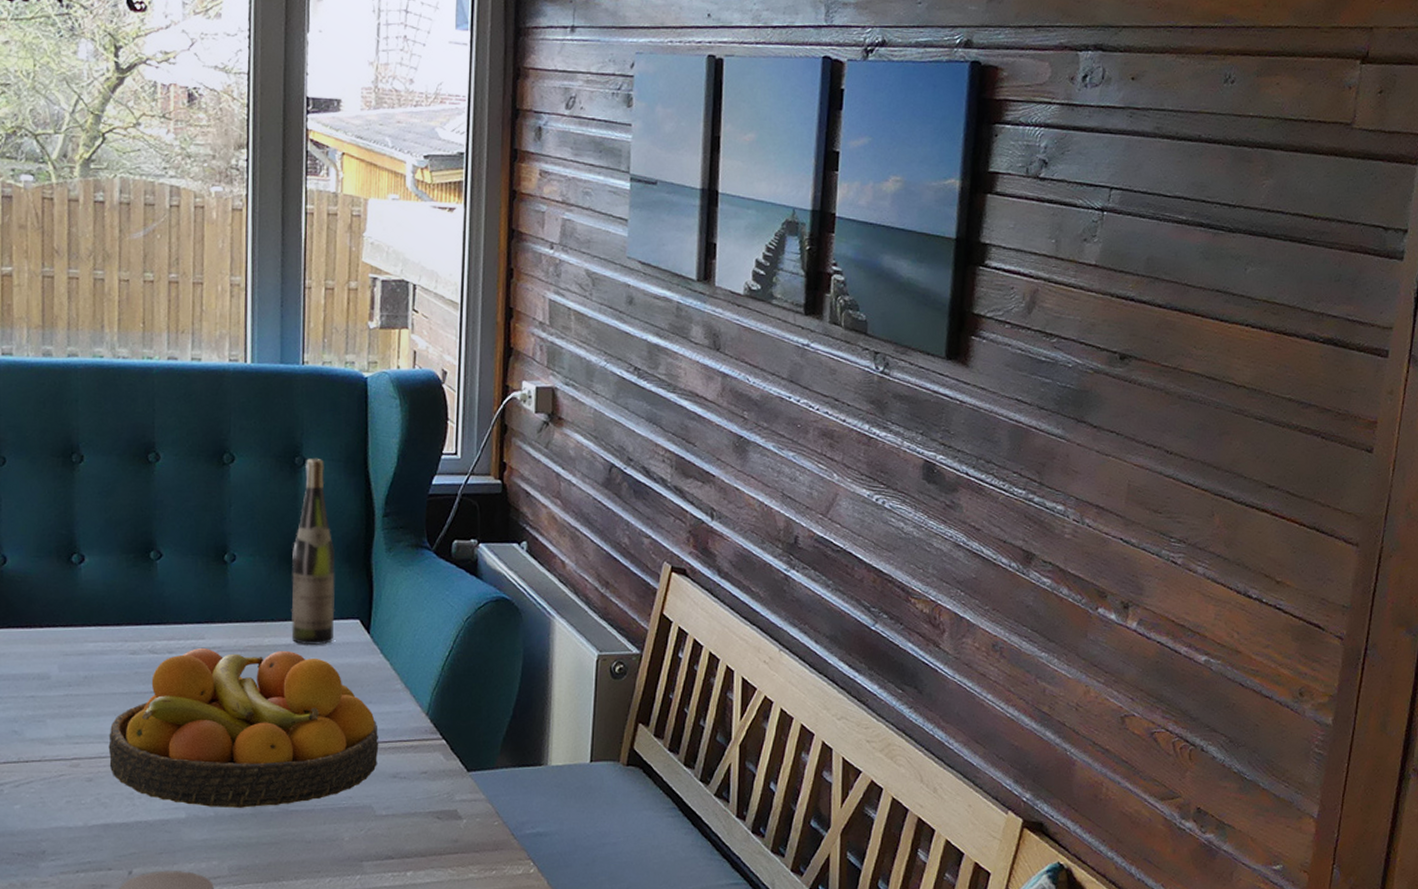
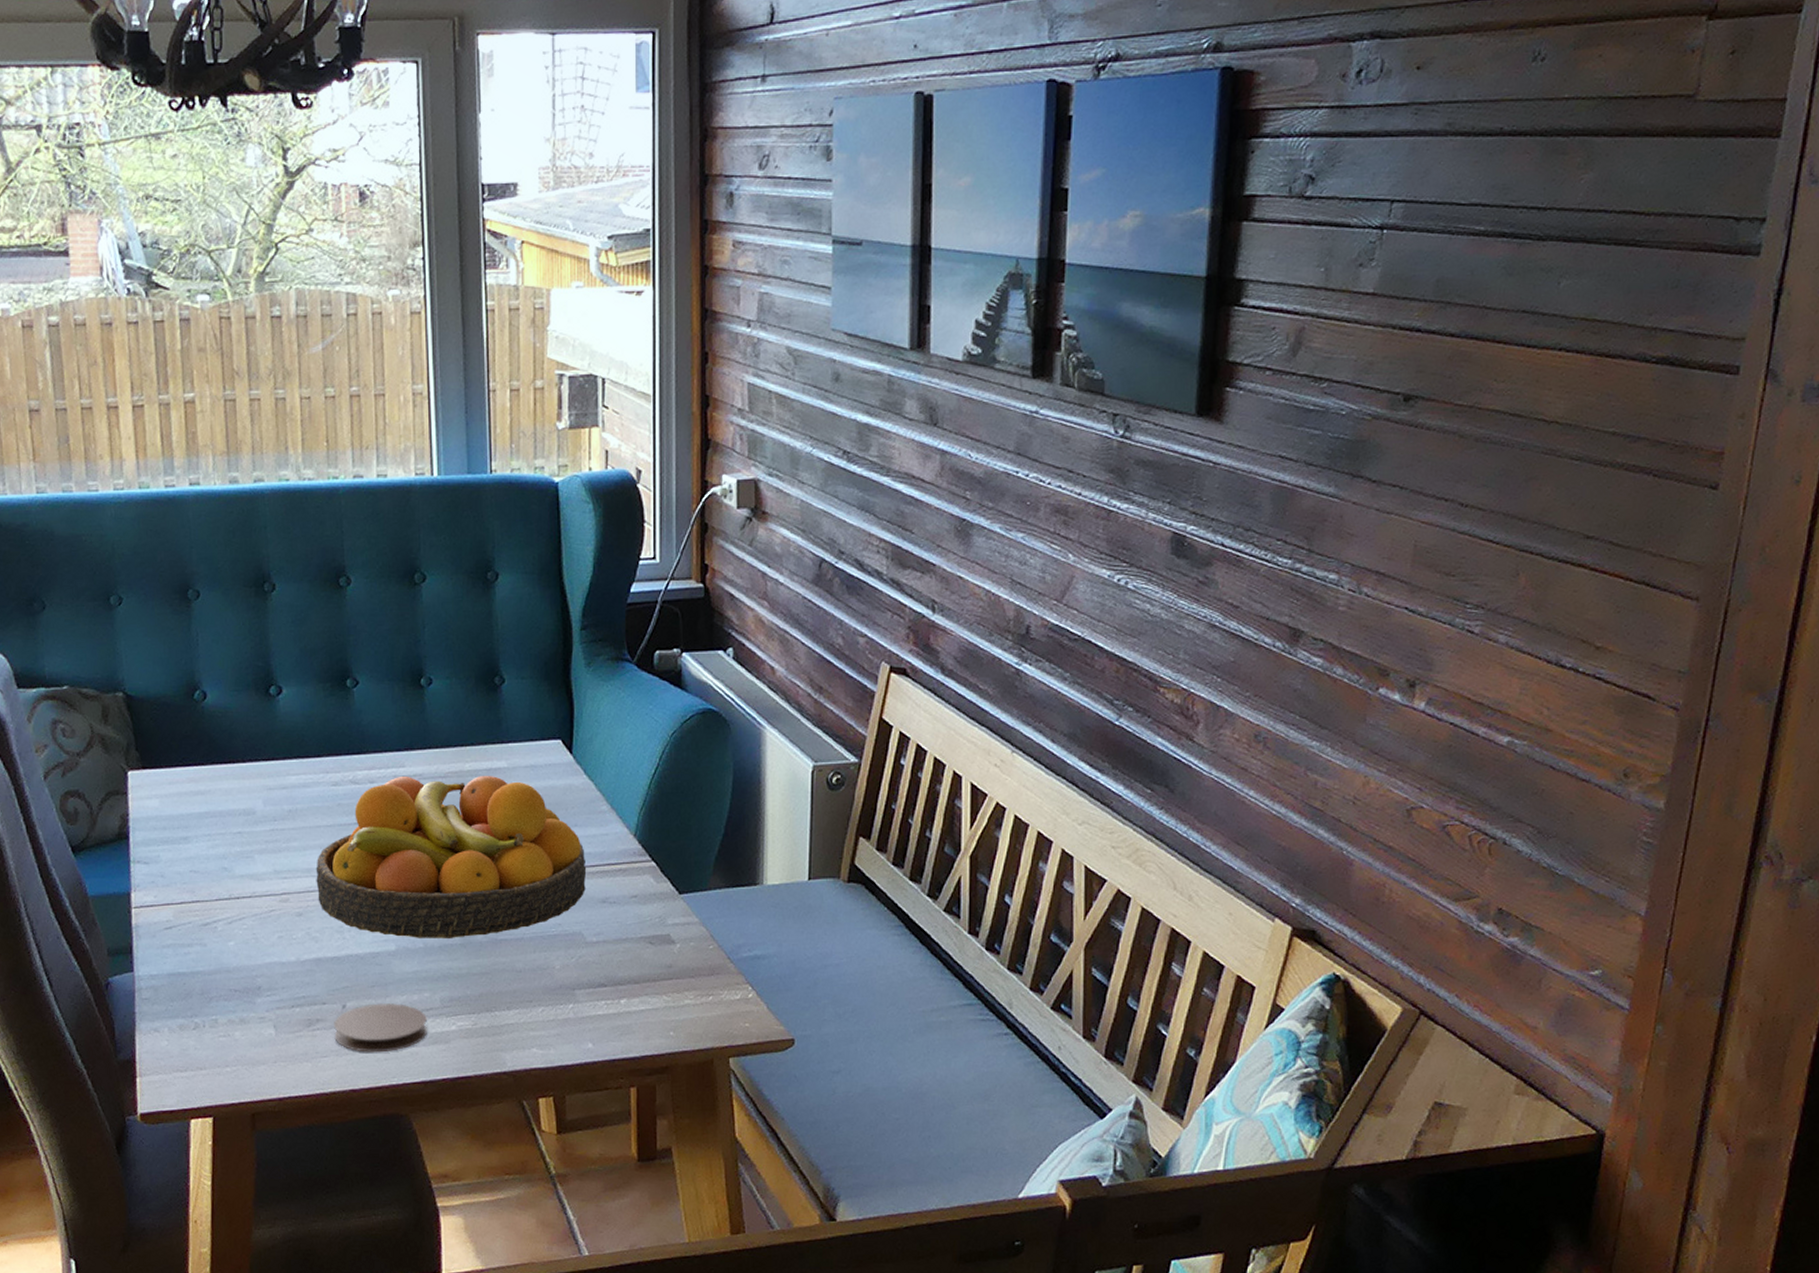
wine bottle: present [291,457,335,646] -> none [489,571,536,769]

